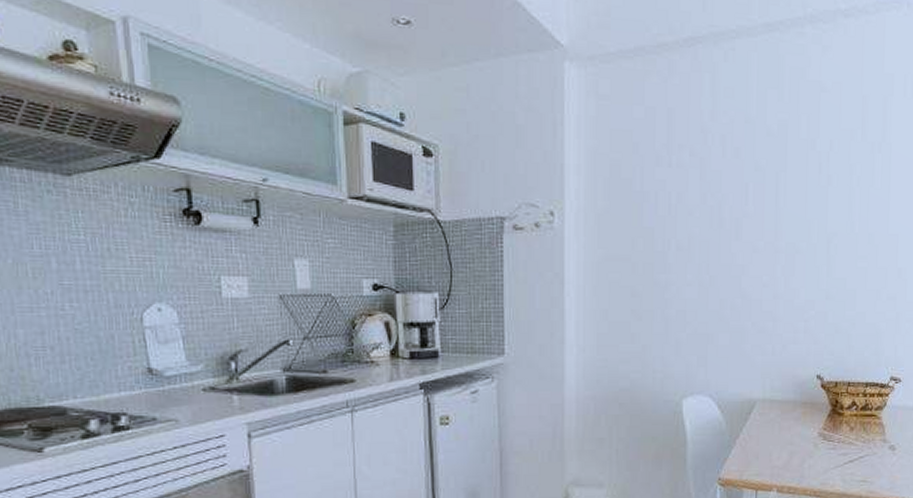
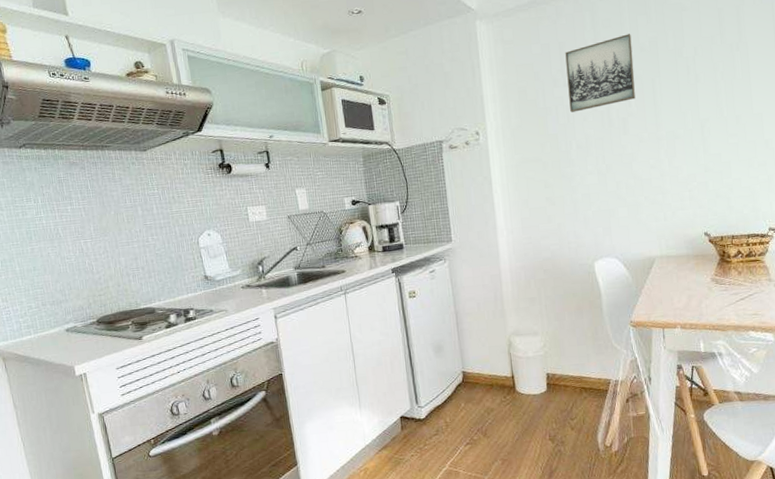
wall art: none [673,110,757,203] -> present [565,34,636,112]

